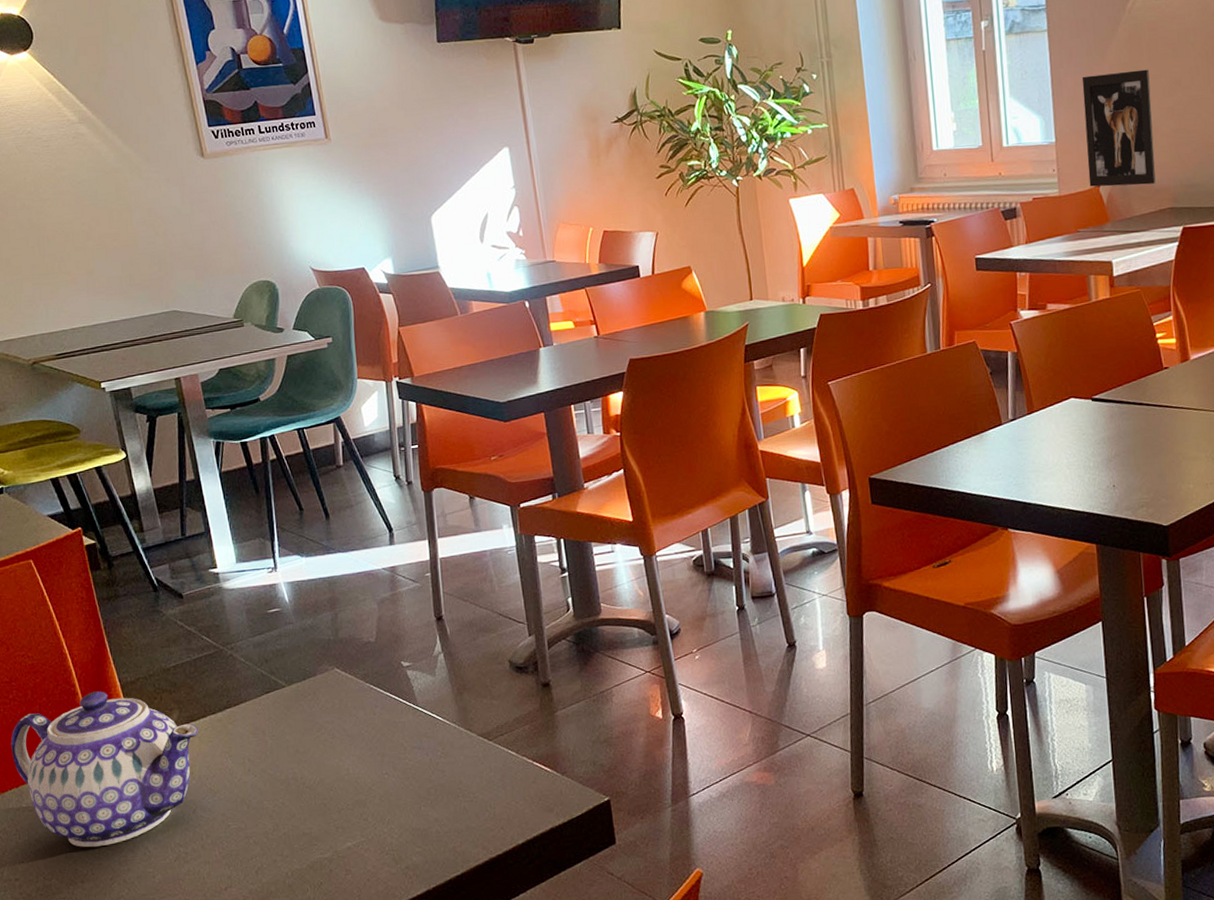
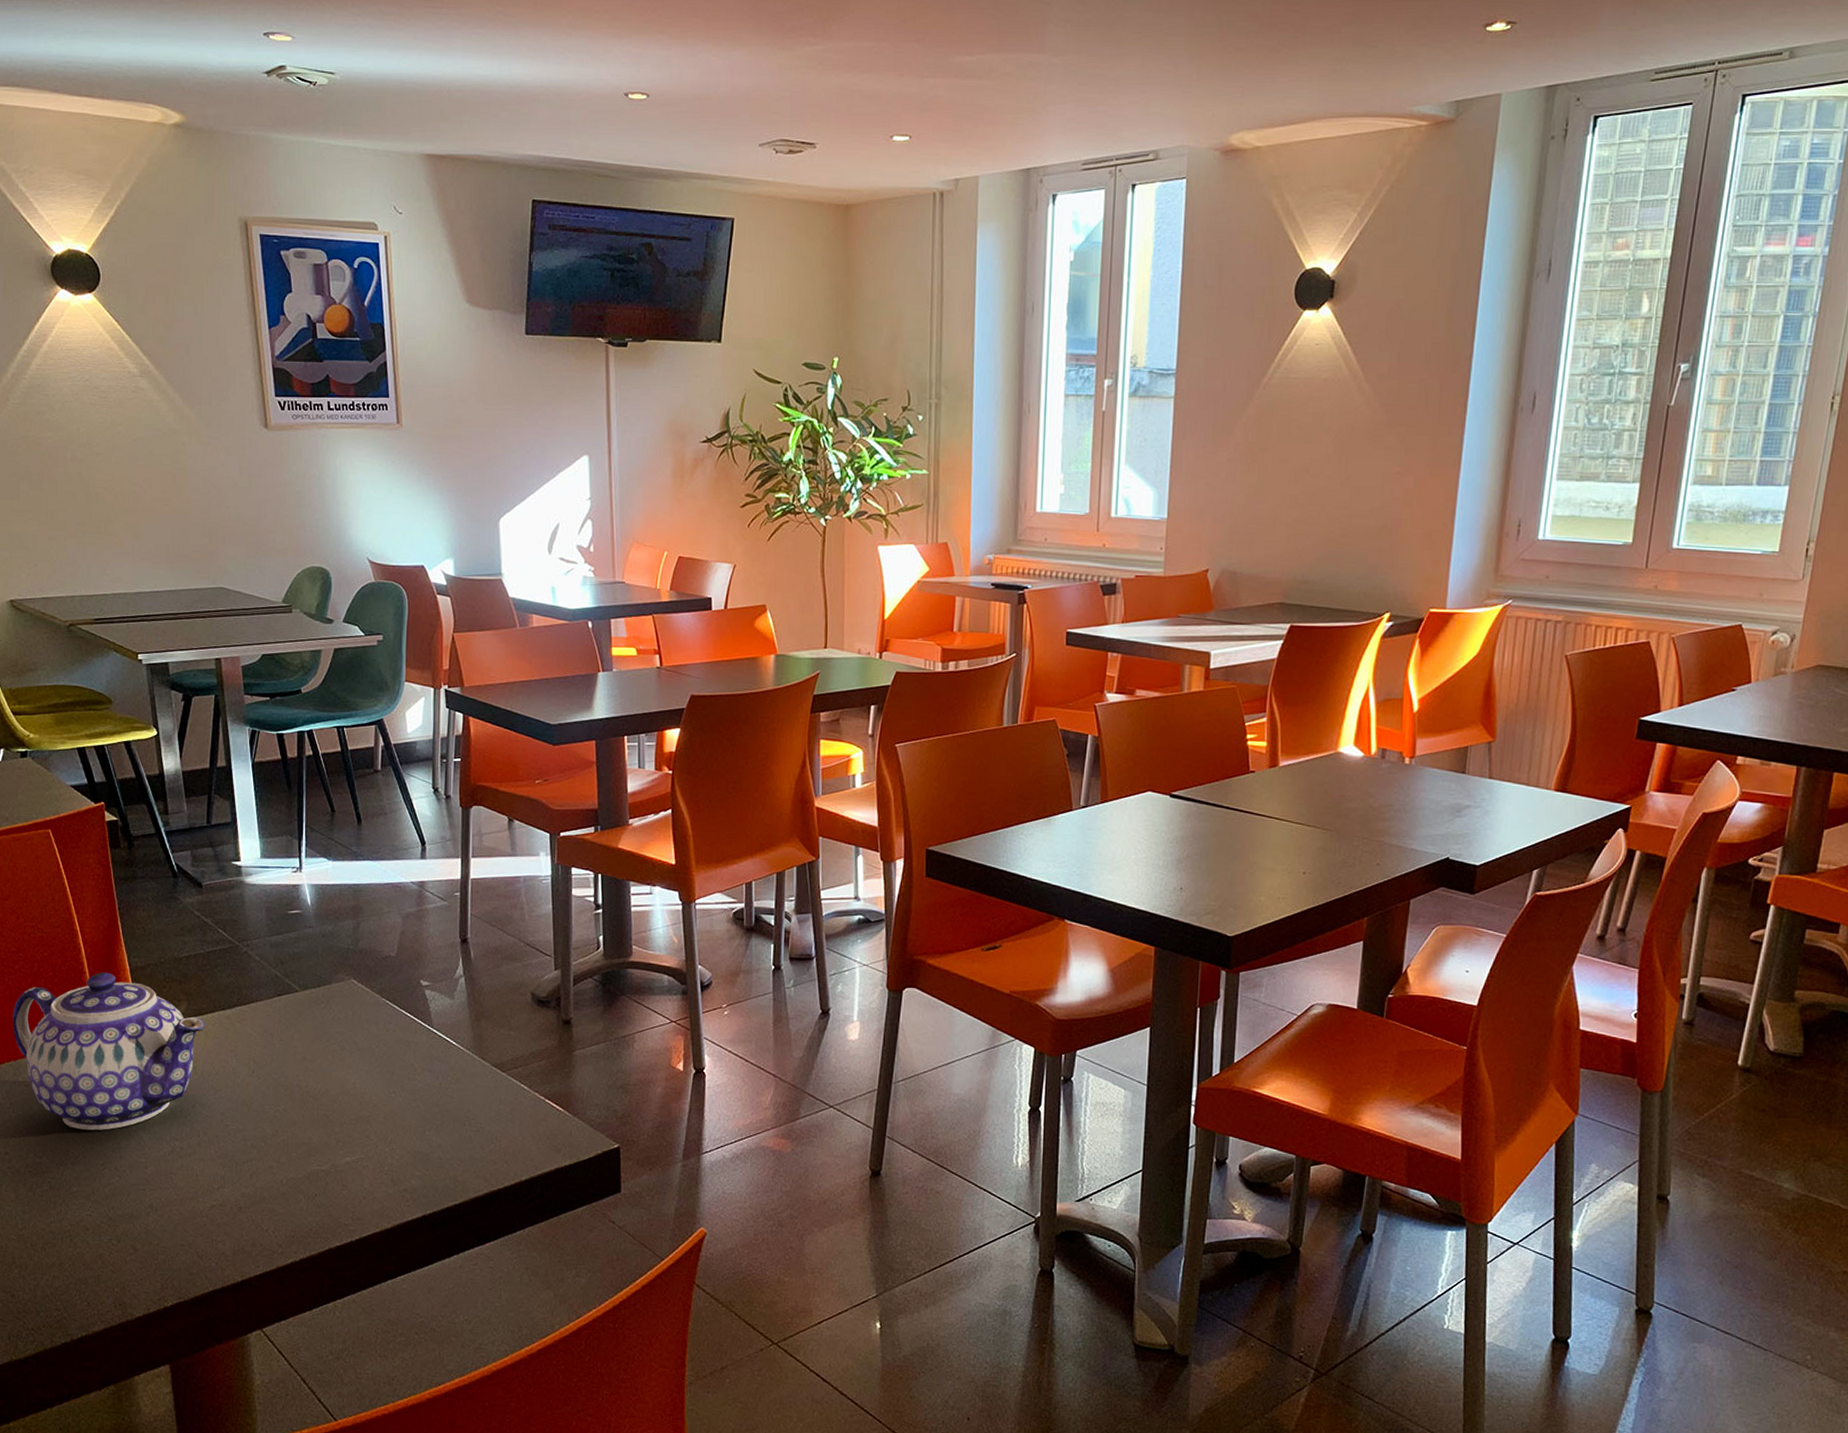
wall art: present [1082,69,1156,187] -> none [1197,451,1276,575]

